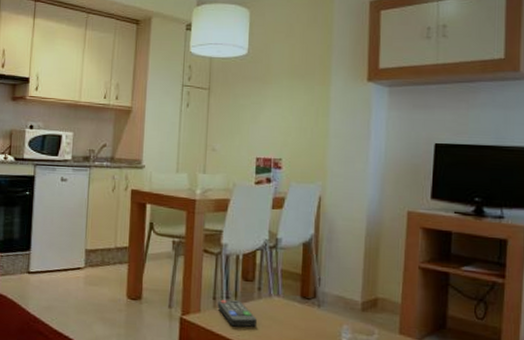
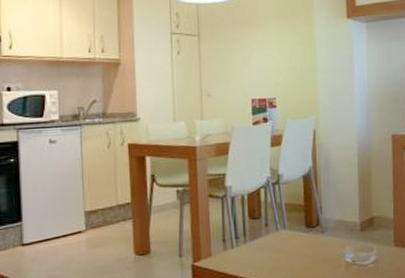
remote control: present [217,299,258,327] -> none [227,239,268,265]

